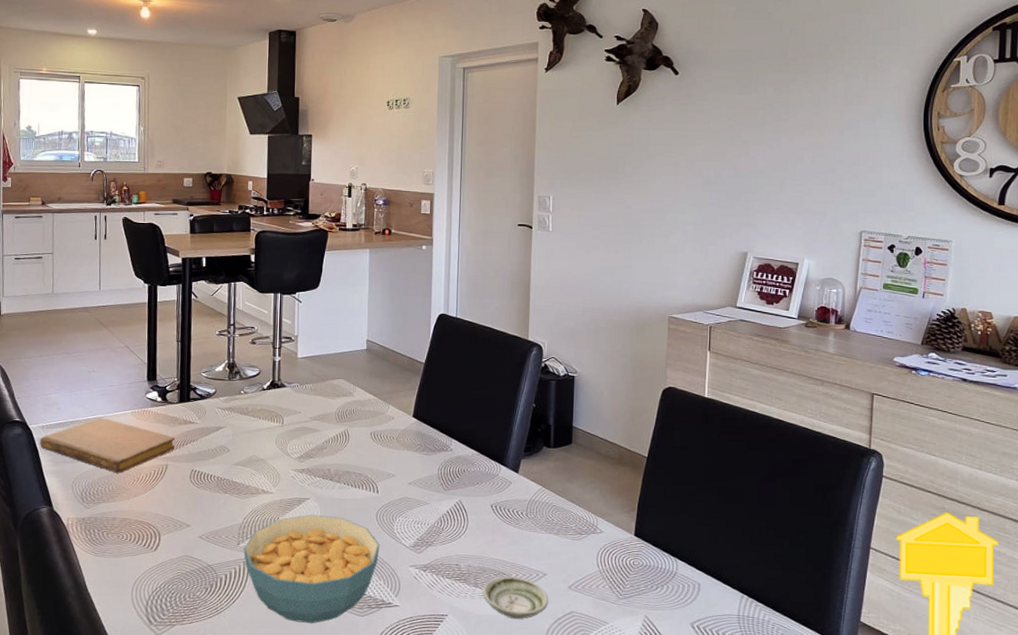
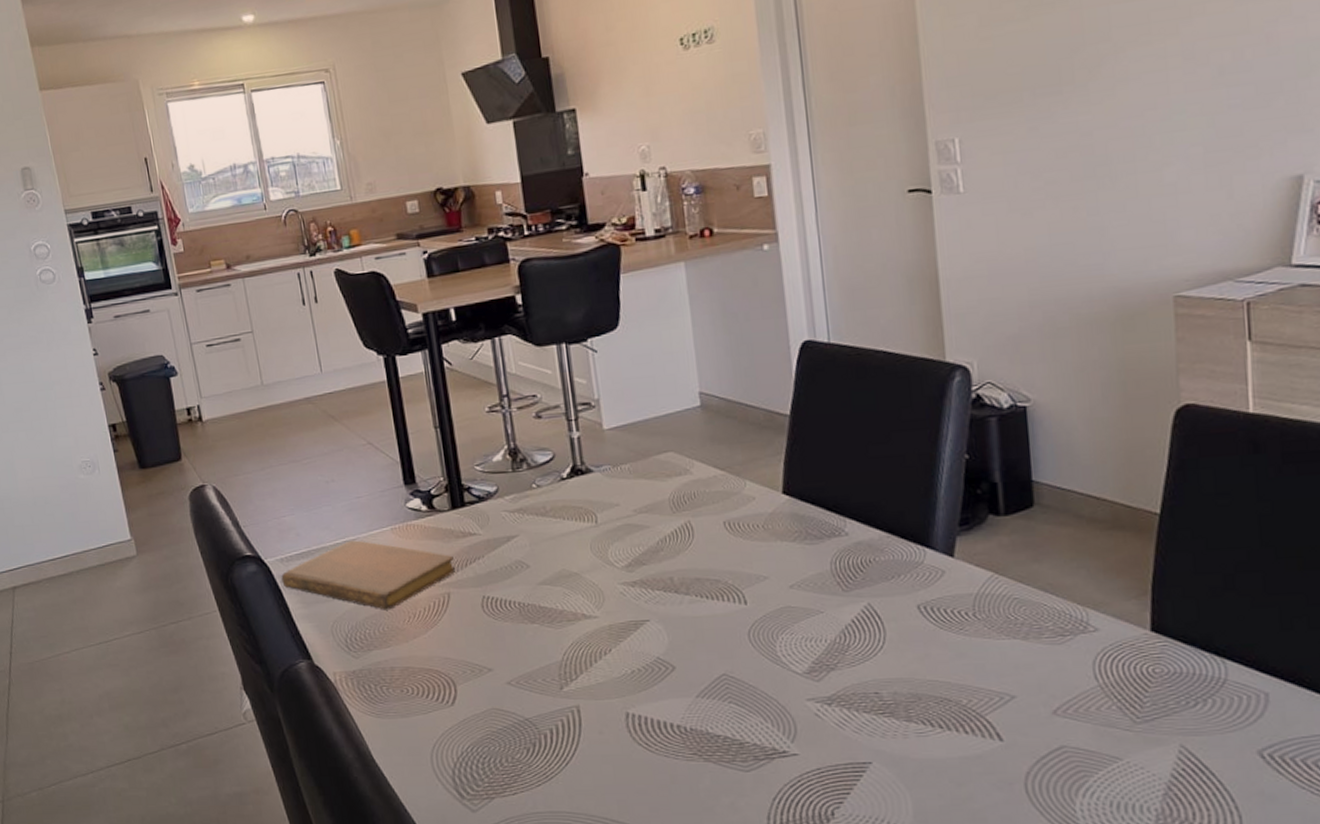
cereal bowl: present [244,514,380,624] -> none [569,640,760,786]
saucer: present [482,576,548,620] -> none [919,703,1023,763]

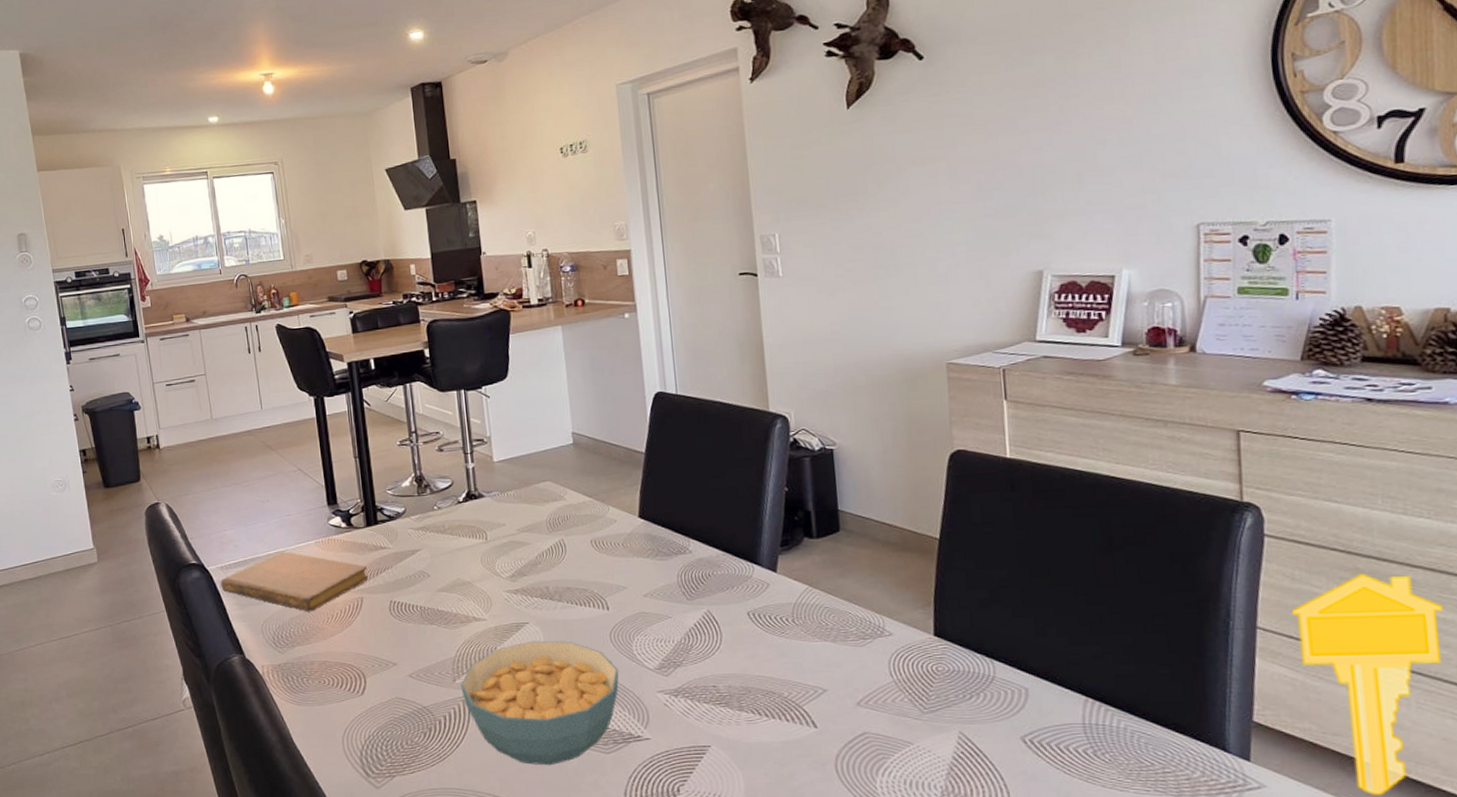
cereal bowl: none [569,640,760,786] -> present [461,640,619,766]

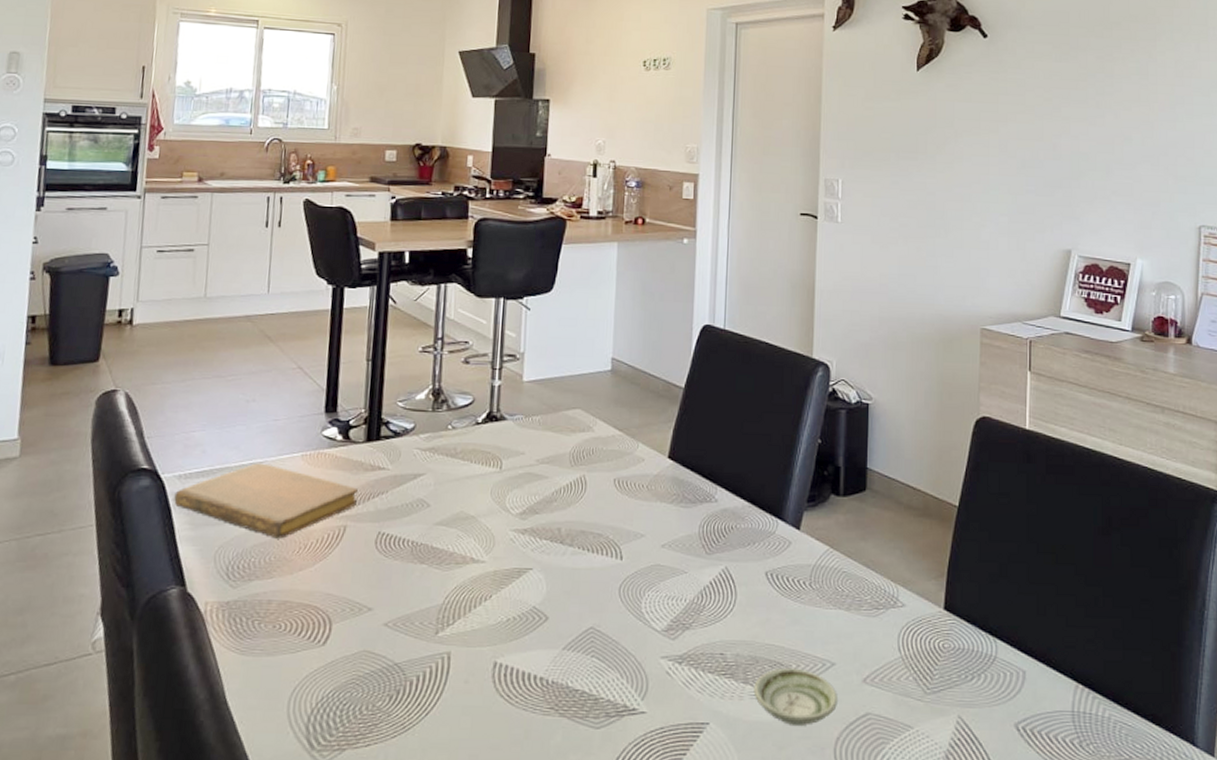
cereal bowl: present [461,640,619,766] -> none [443,590,623,742]
saucer: none [749,695,833,746] -> present [753,667,837,727]

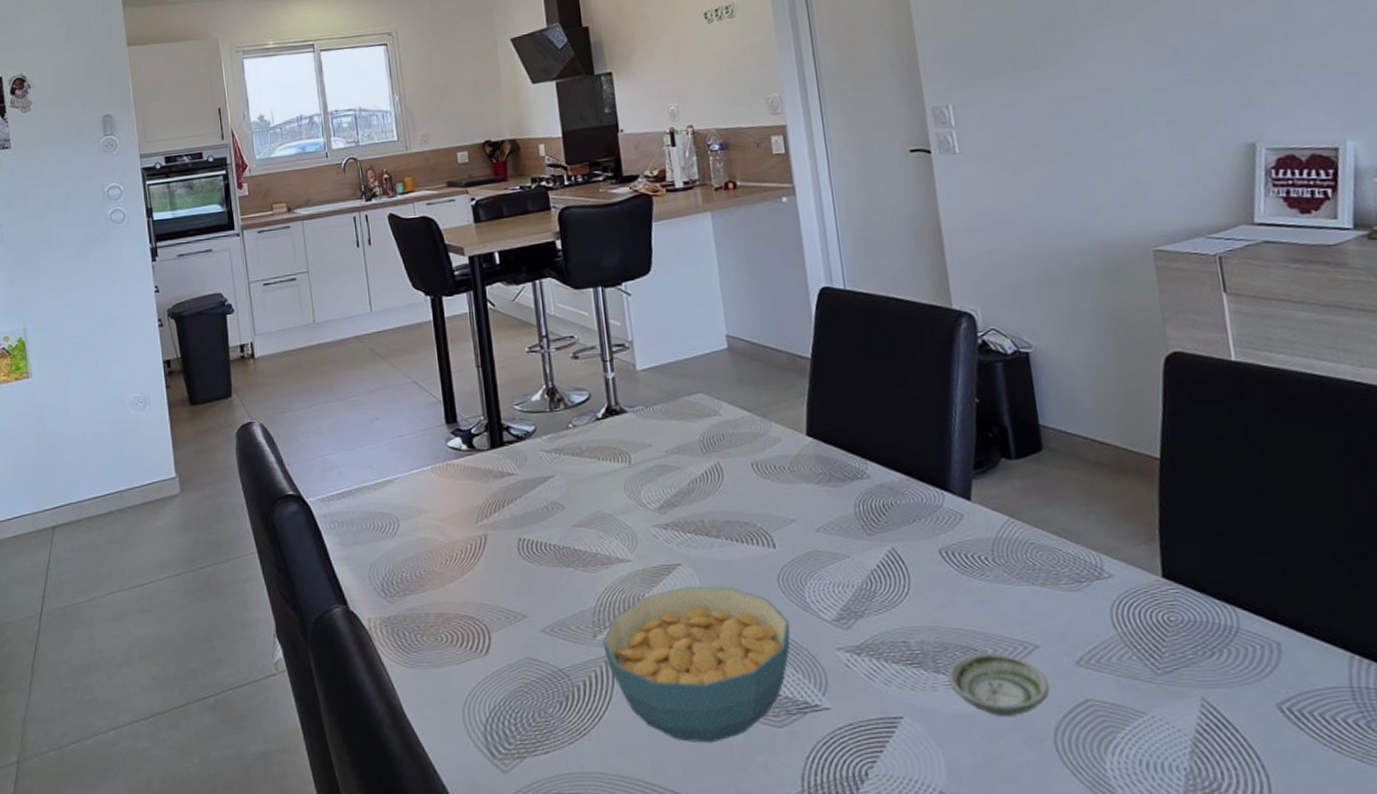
notebook: present [174,463,358,539] -> none [321,479,493,553]
cereal bowl: none [443,590,623,742] -> present [603,586,790,744]

